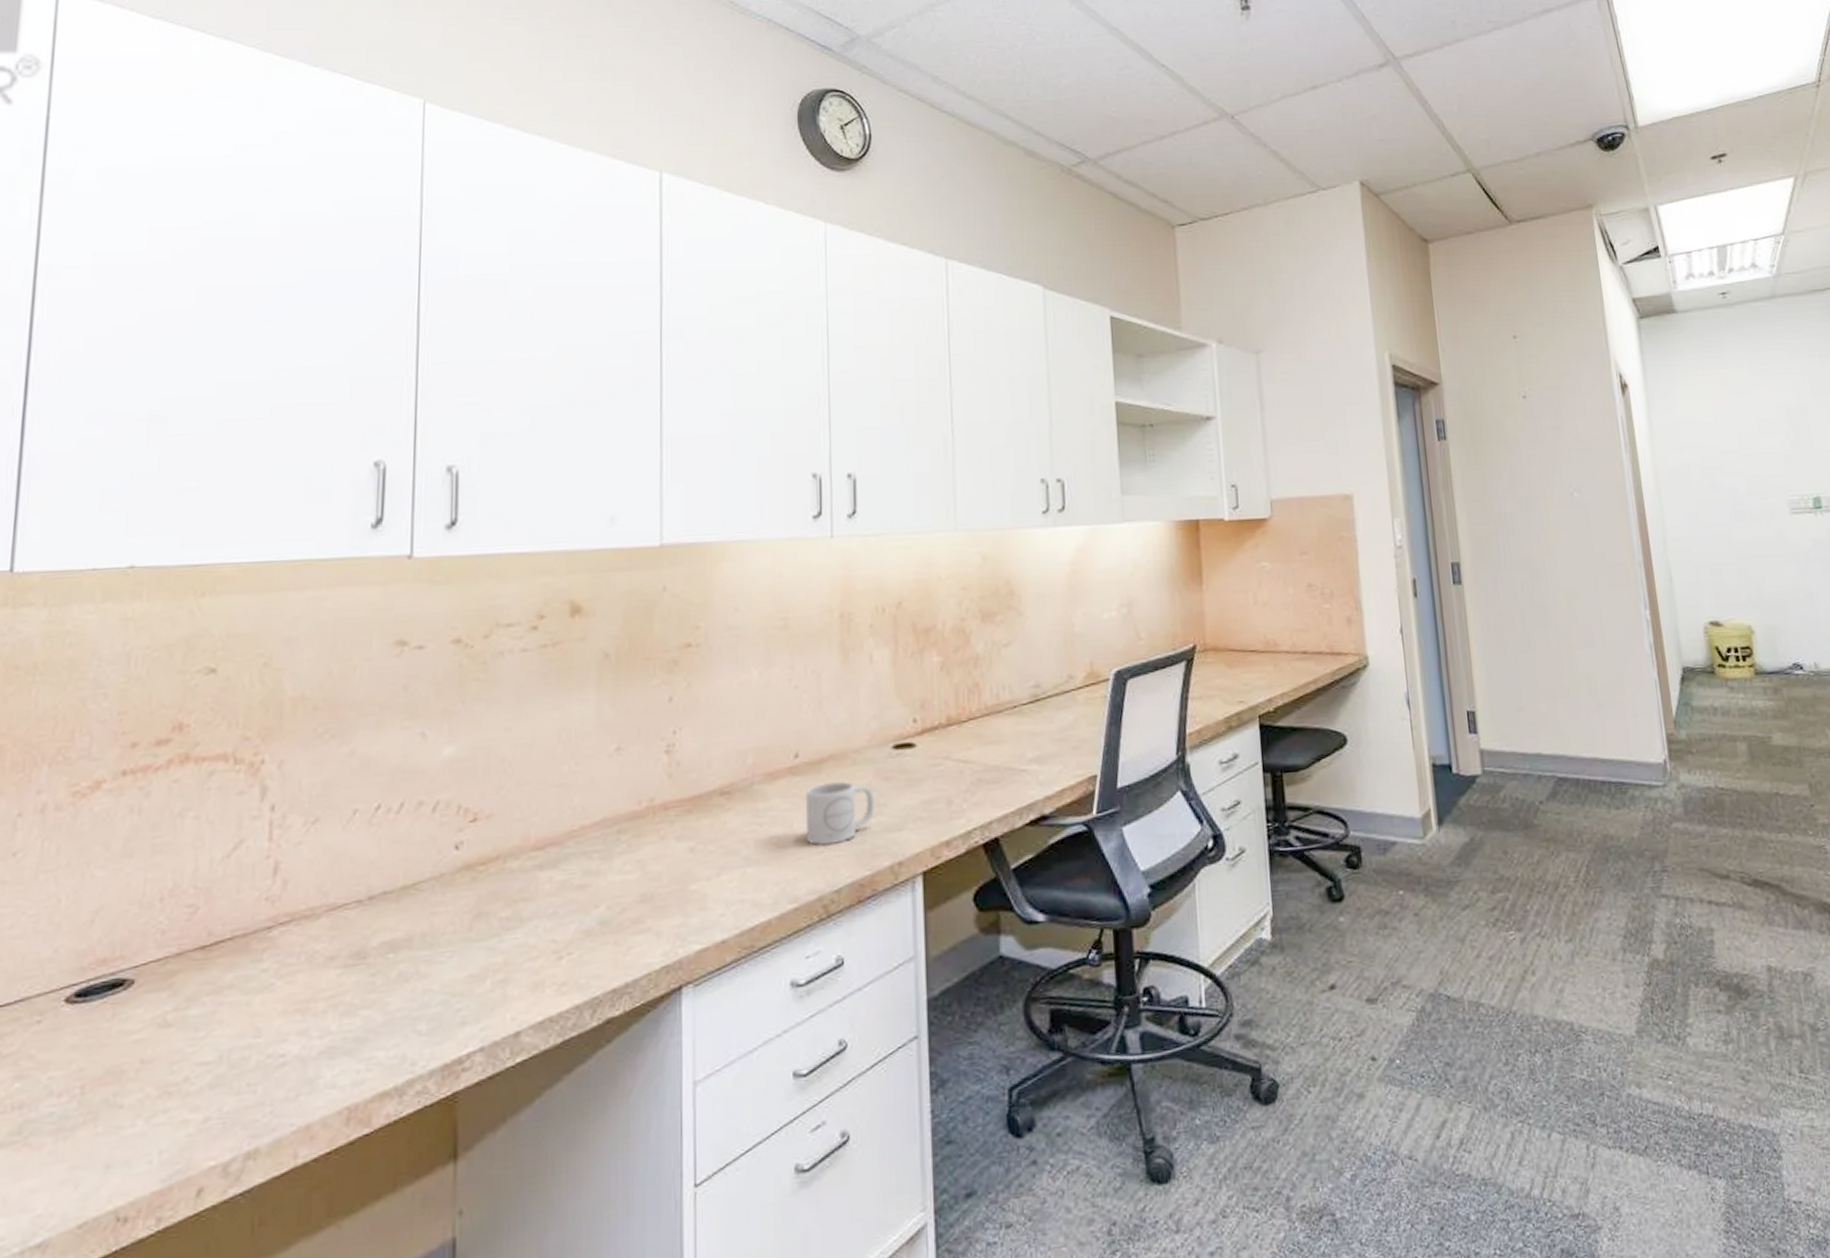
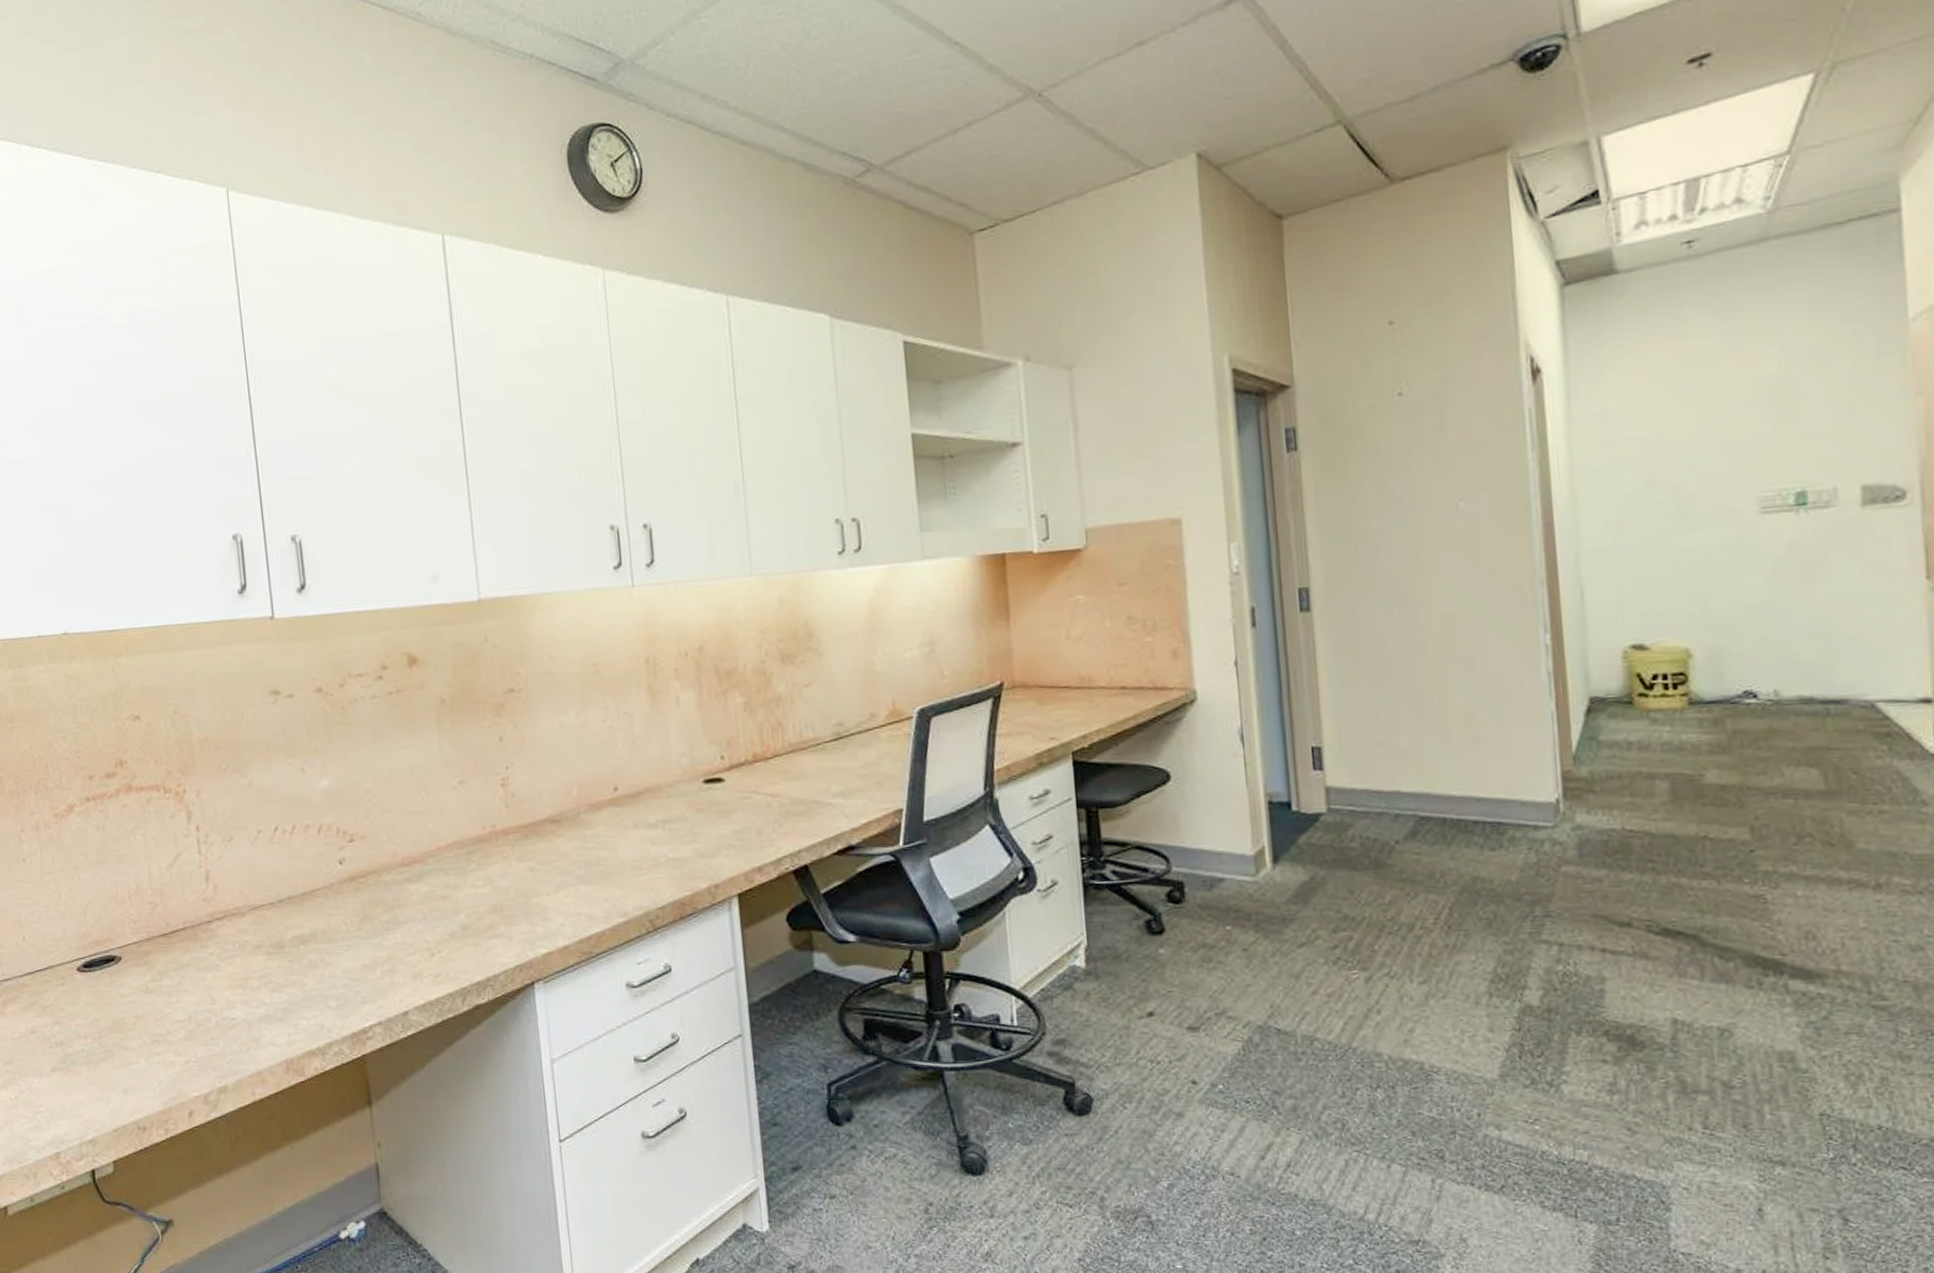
mug: present [805,781,876,847] -> none [626,812,691,869]

